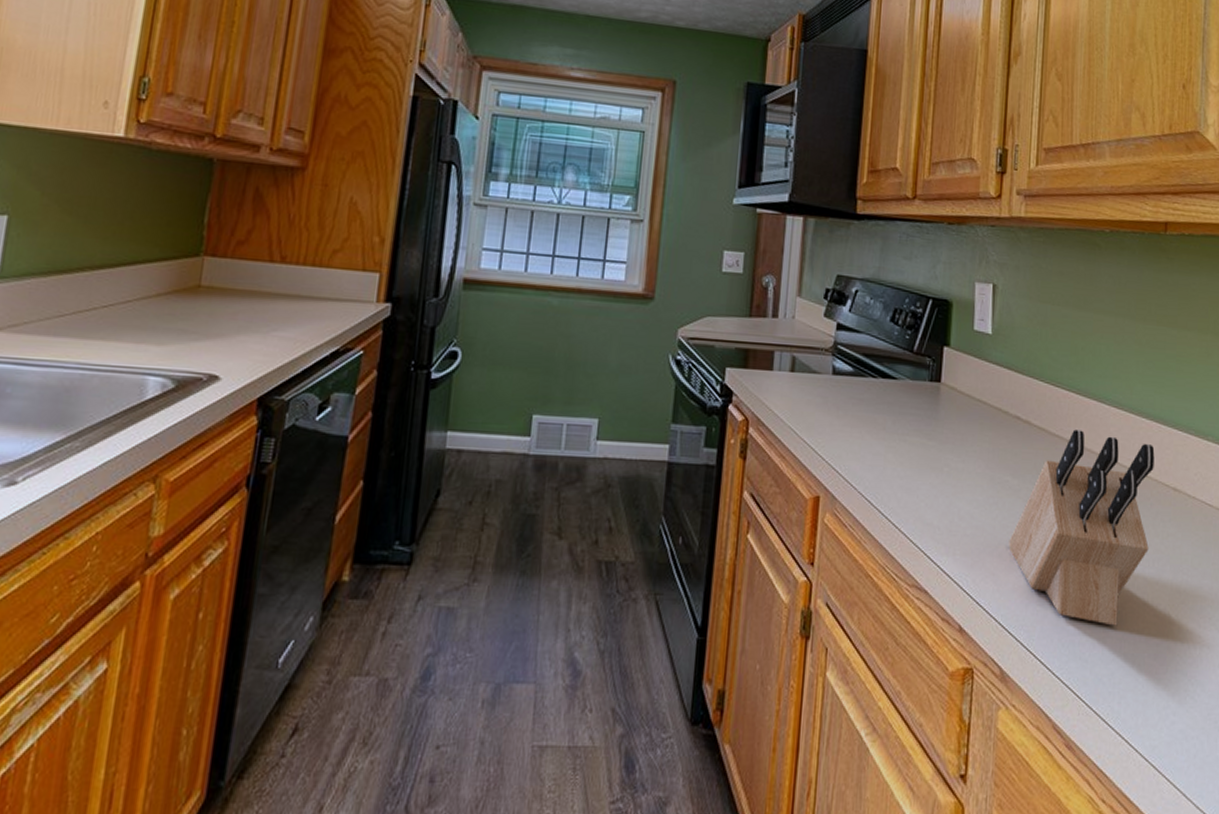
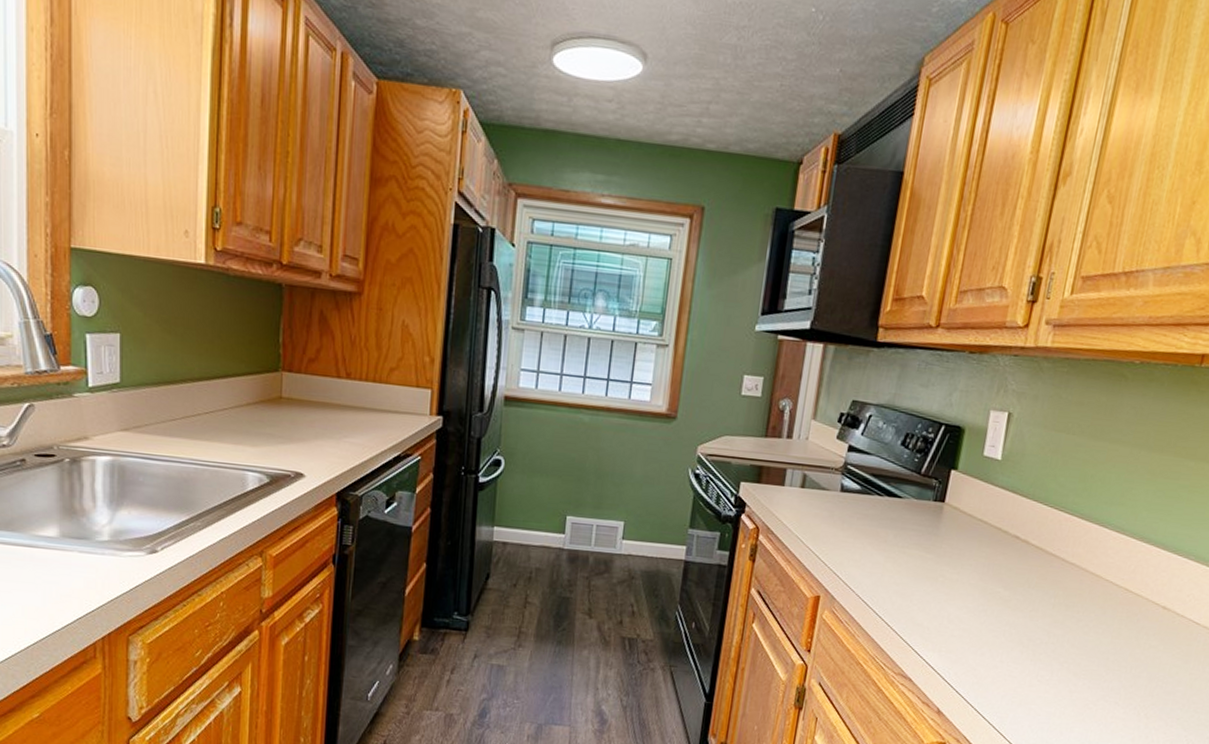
knife block: present [1009,429,1155,626] -> none [992,550,1151,719]

